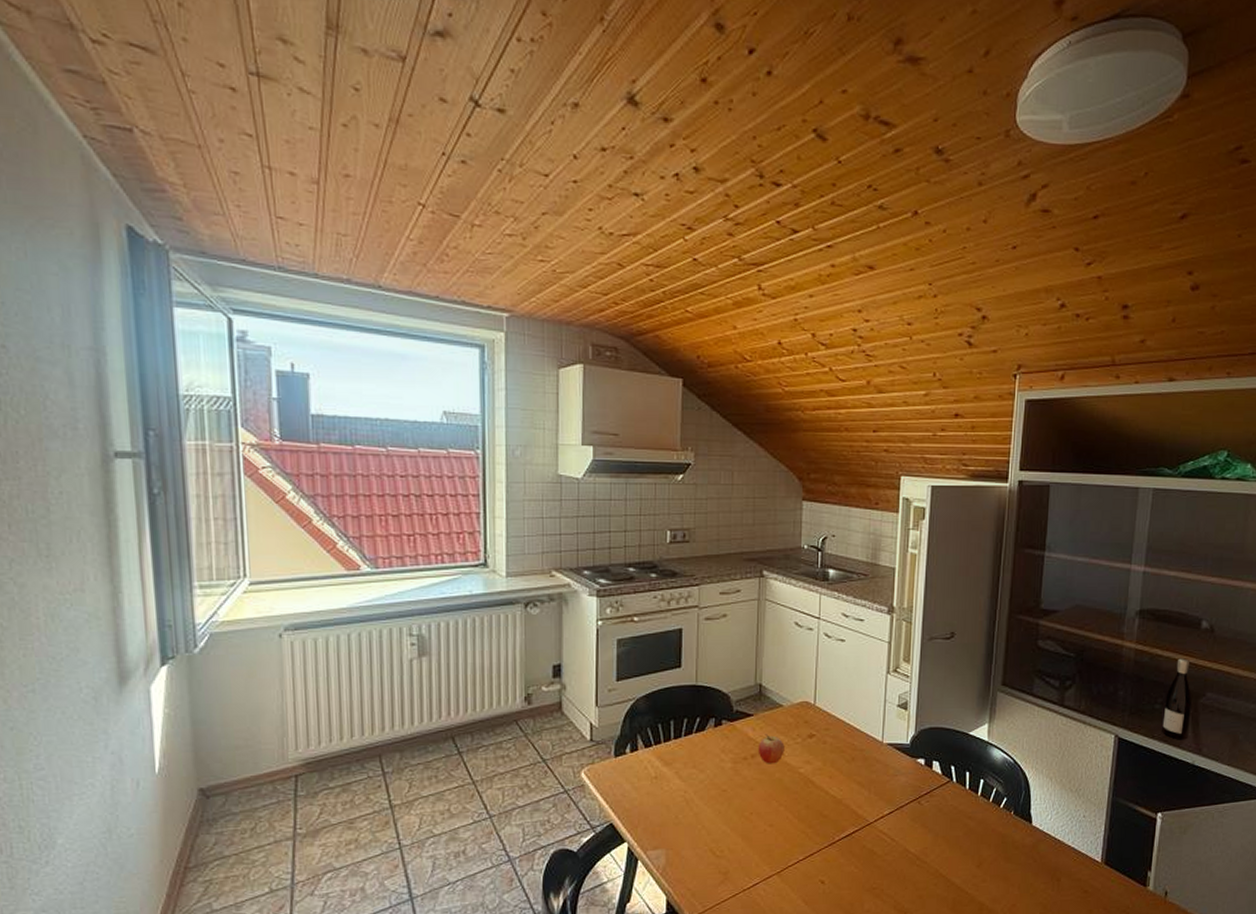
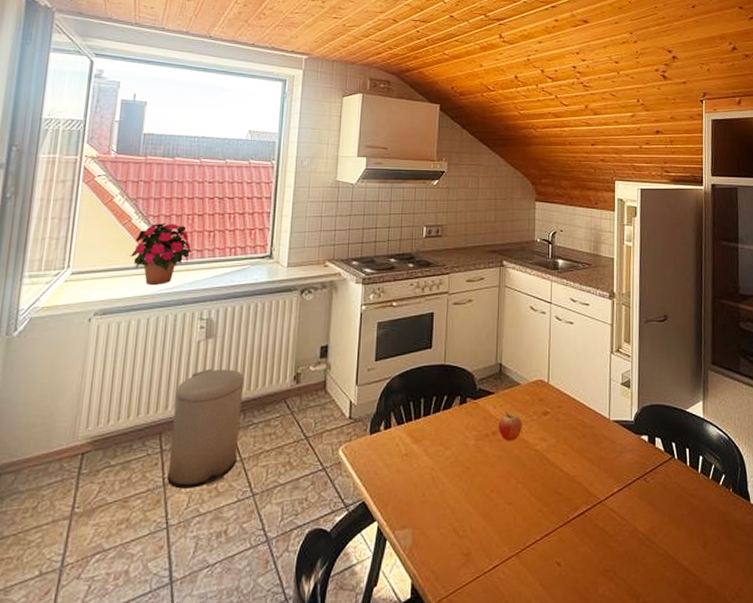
potted flower: none [316,524,390,597] -> present [129,222,192,285]
pedal bin: none [391,688,469,811] -> present [167,368,245,489]

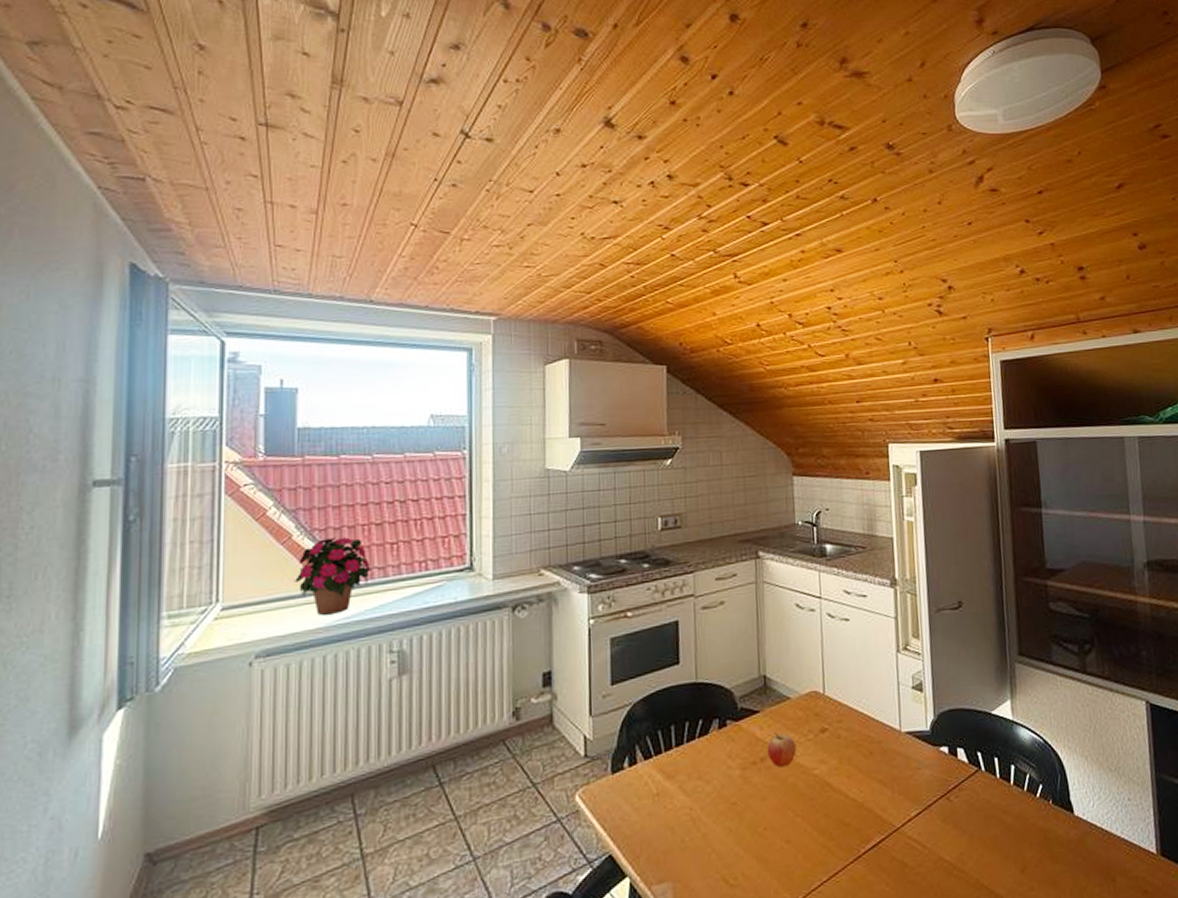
pedal bin: present [167,368,245,489] -> none [366,710,452,860]

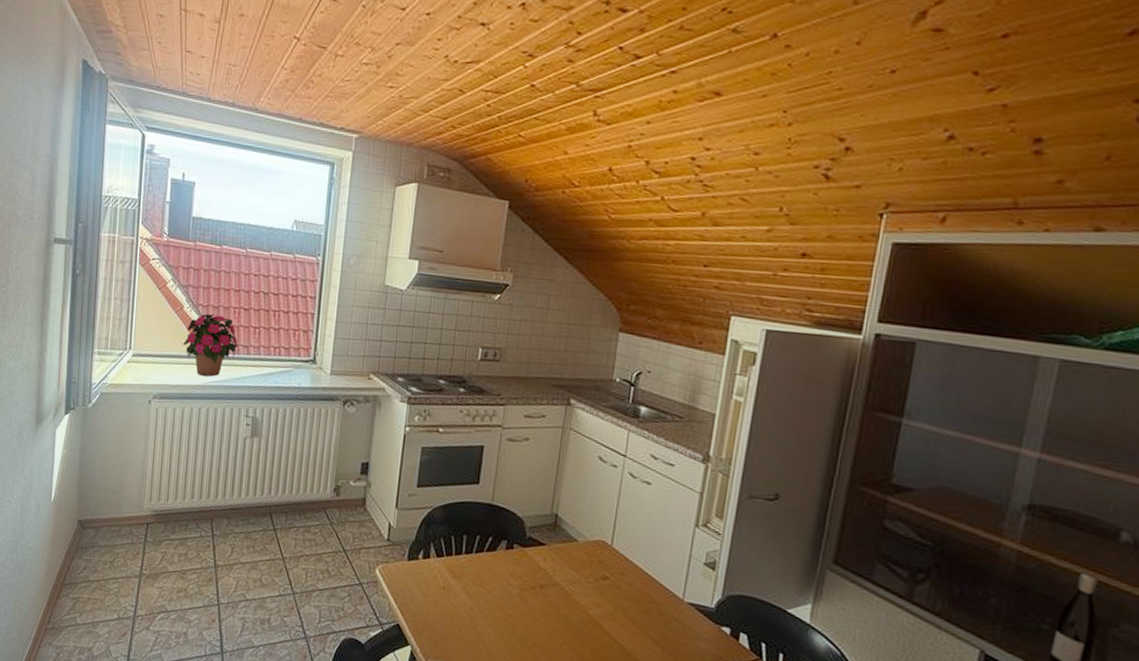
fruit: present [767,732,796,768] -> none [547,566,576,600]

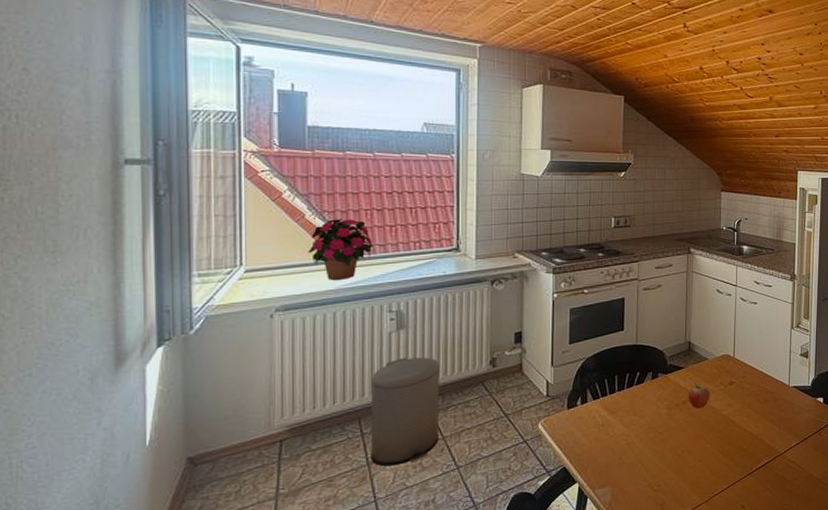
pedal bin: none [218,466,287,577] -> present [370,357,441,467]
fruit: none [547,566,576,600] -> present [688,383,710,409]

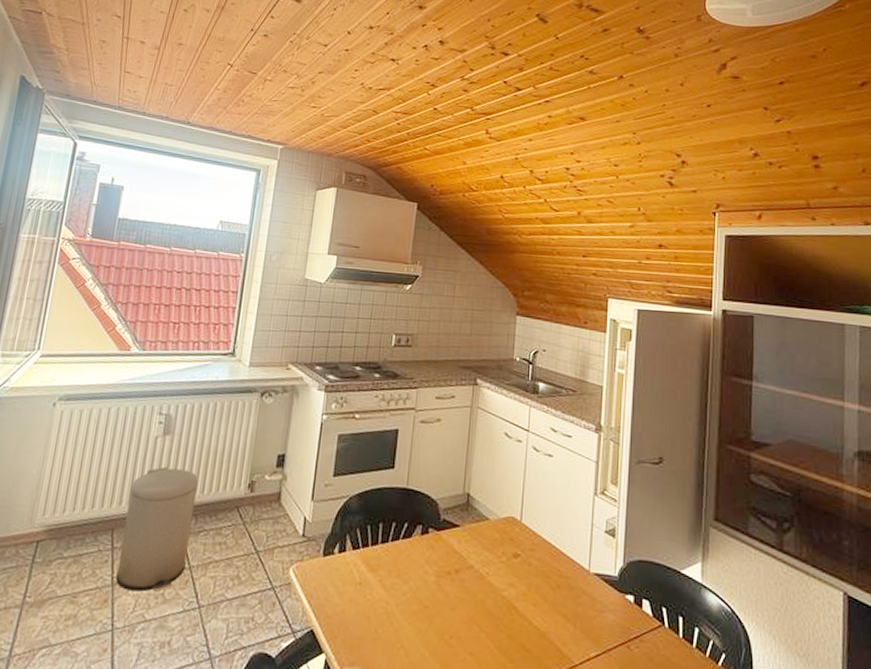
potted flower: present [307,218,374,280] -> none [96,310,156,375]
fruit: present [688,383,710,409] -> none [462,548,489,583]

